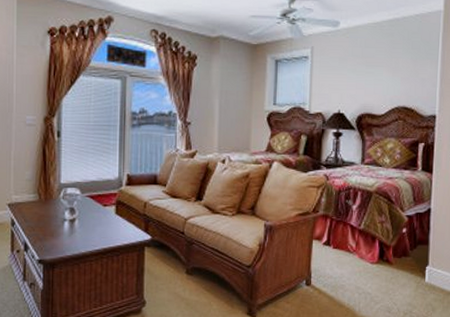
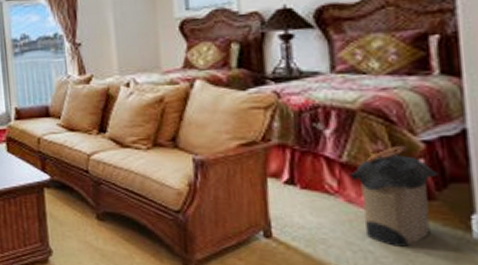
laundry hamper: none [363,218,412,289] -> present [348,145,438,247]

